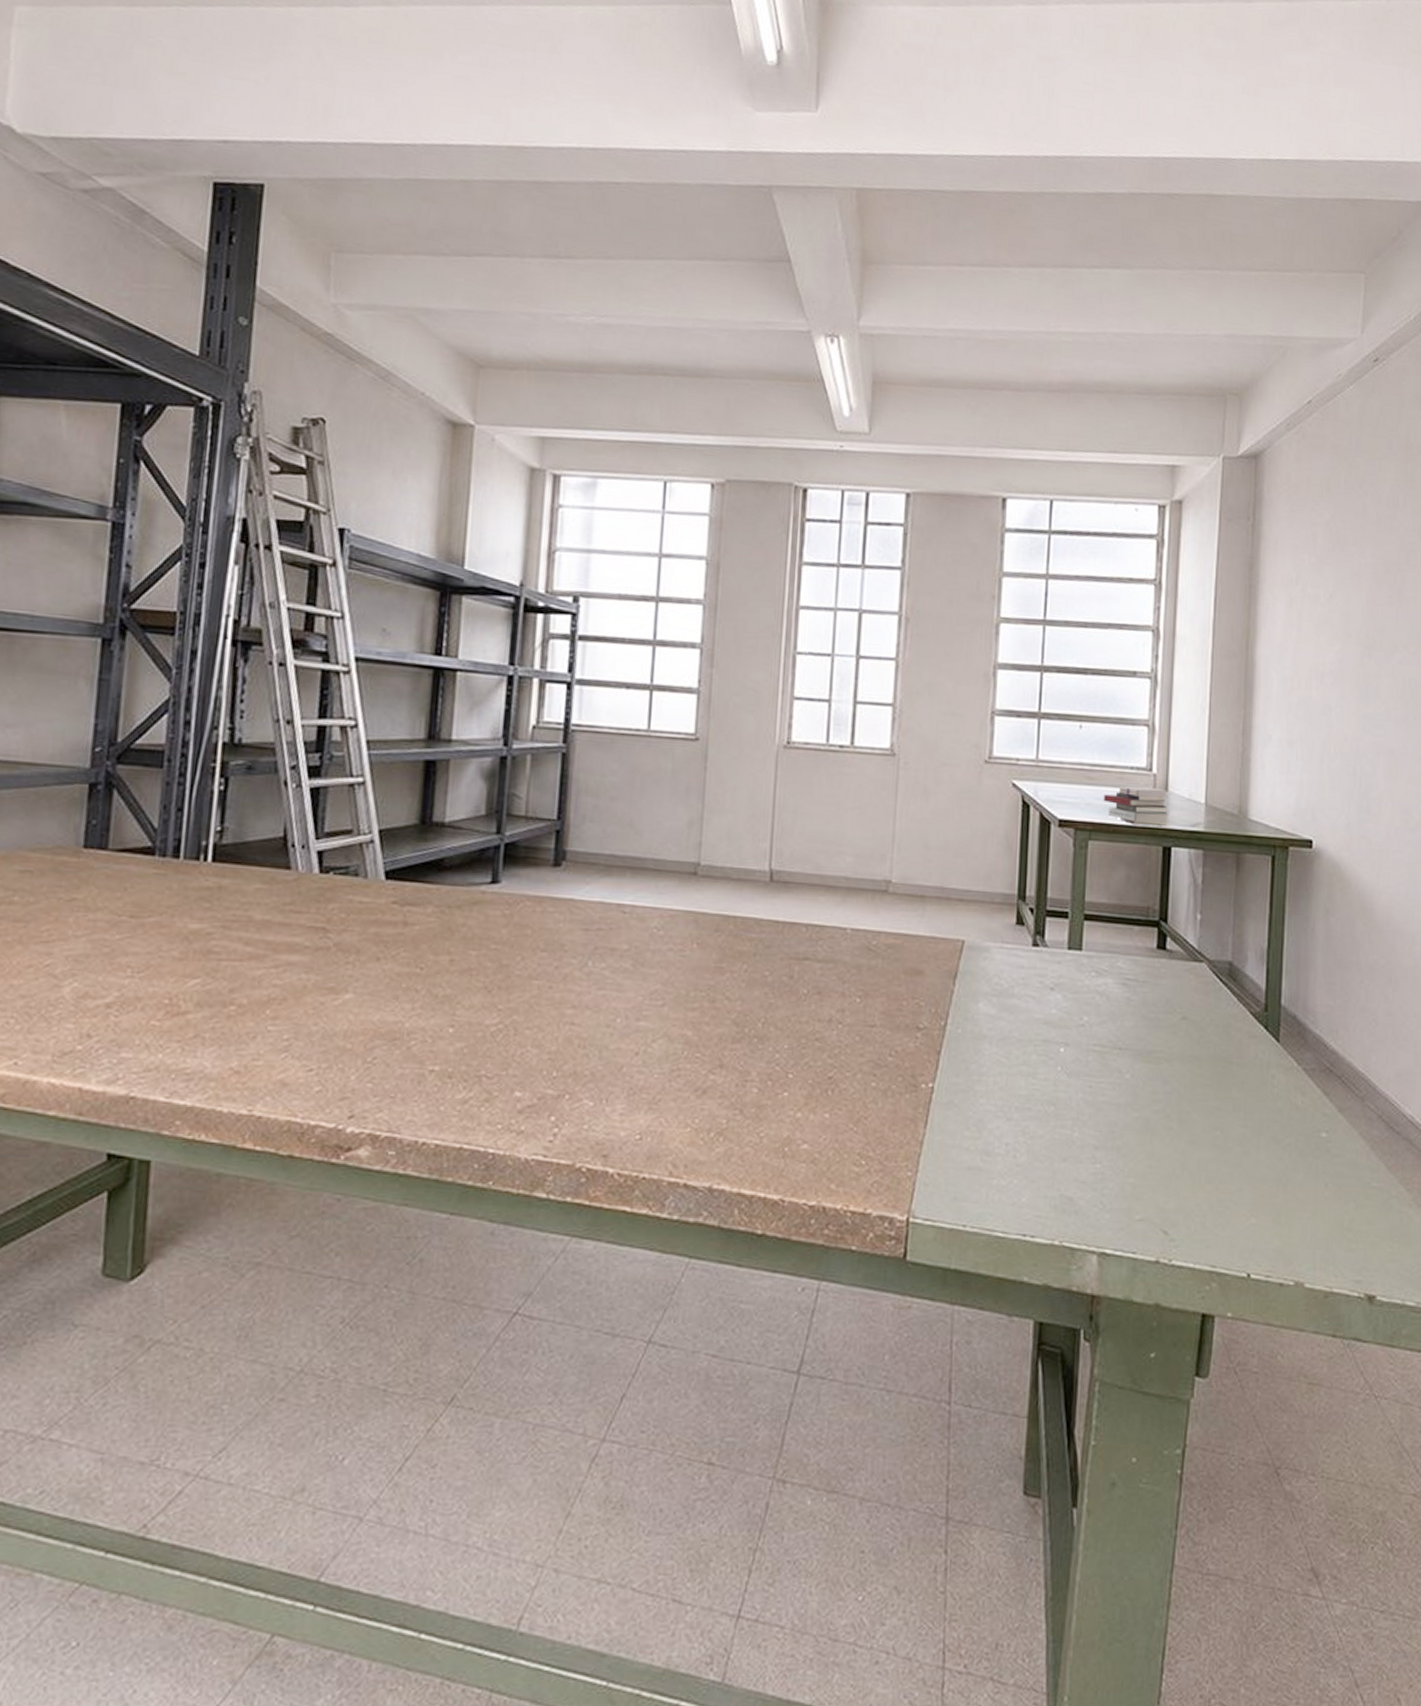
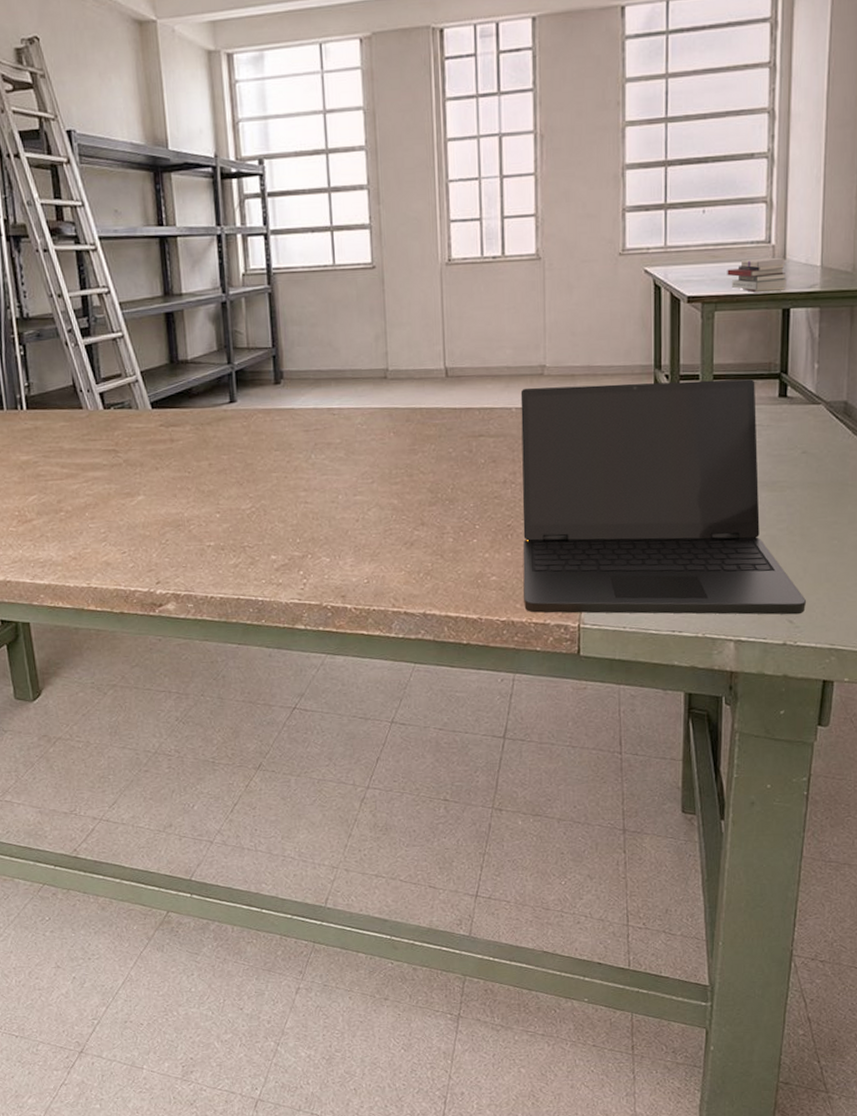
laptop: none [840,905,1183,1224] -> present [520,379,806,615]

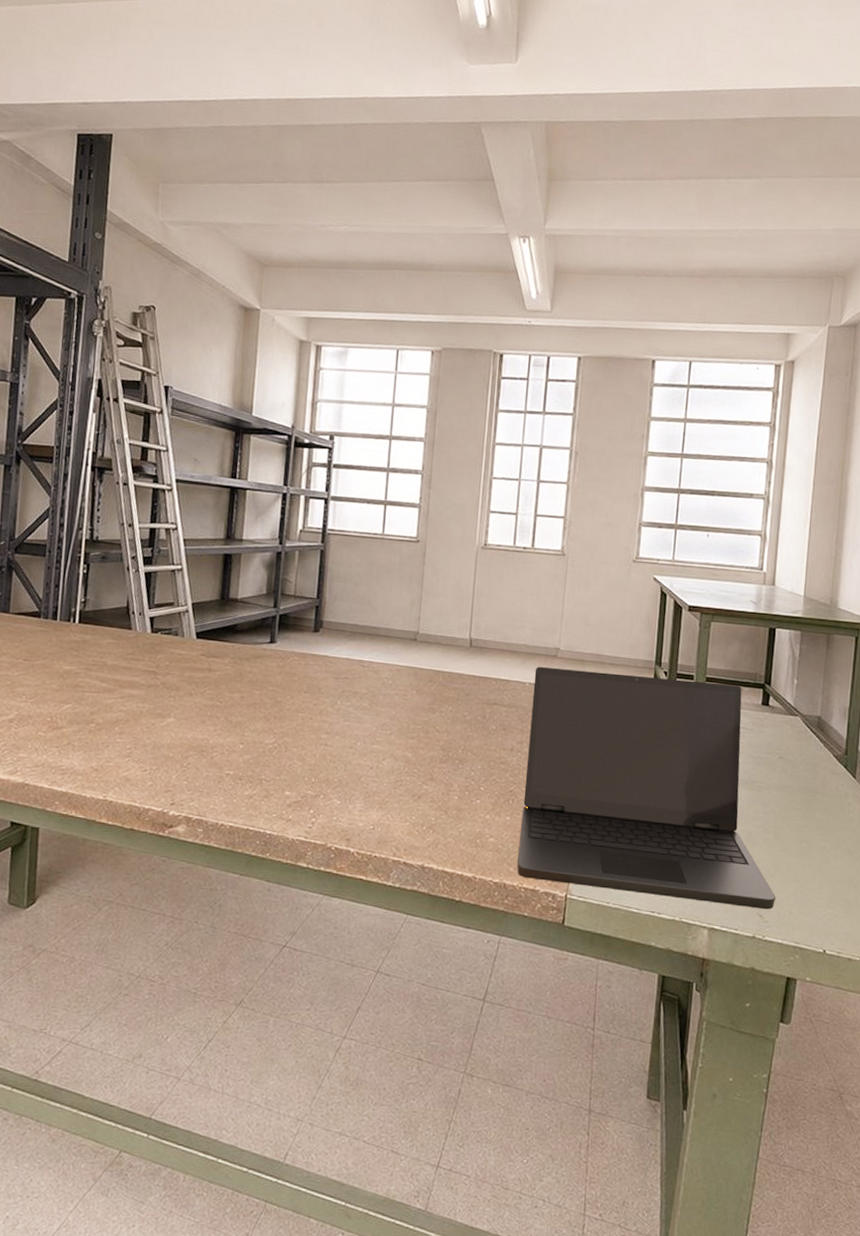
books: present [727,257,787,293] -> none [724,581,774,612]

